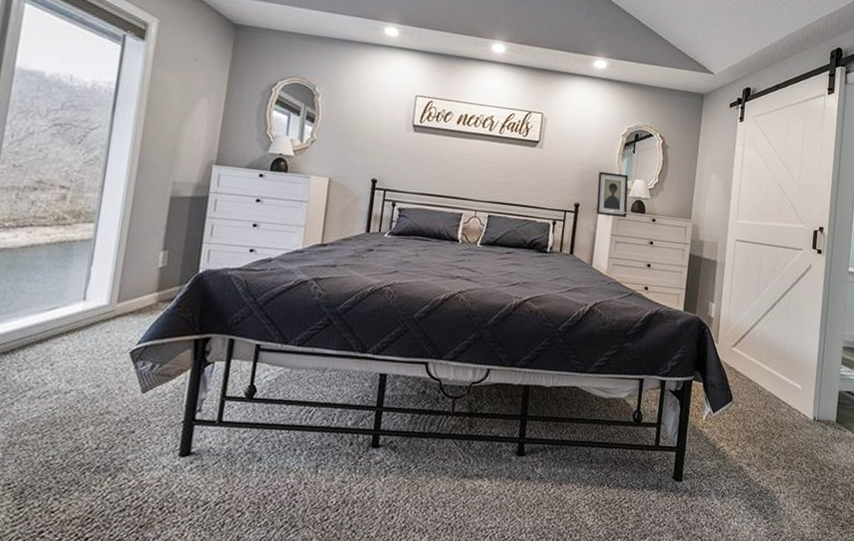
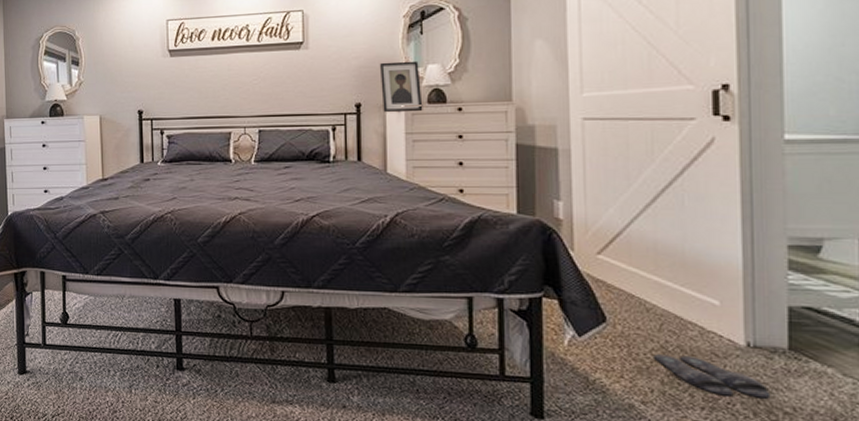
slippers: none [758,427,822,459] -> present [652,354,769,399]

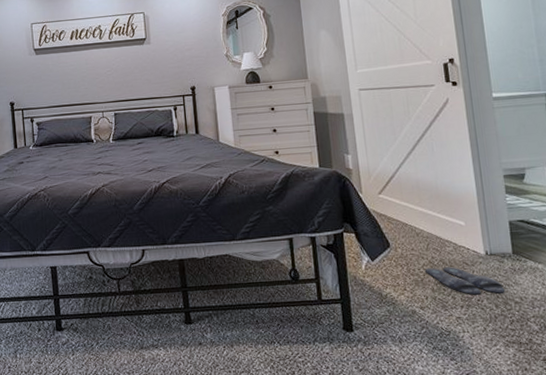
picture frame: present [379,60,423,113] -> none [206,50,243,93]

